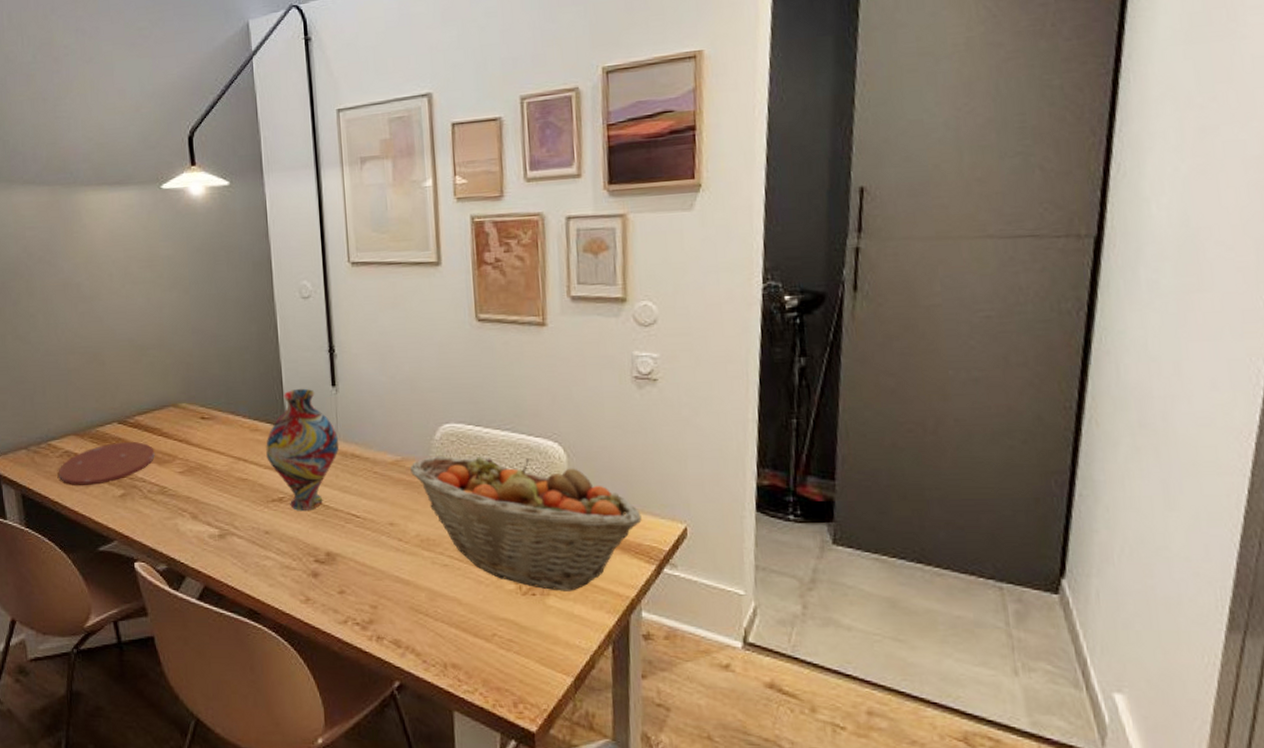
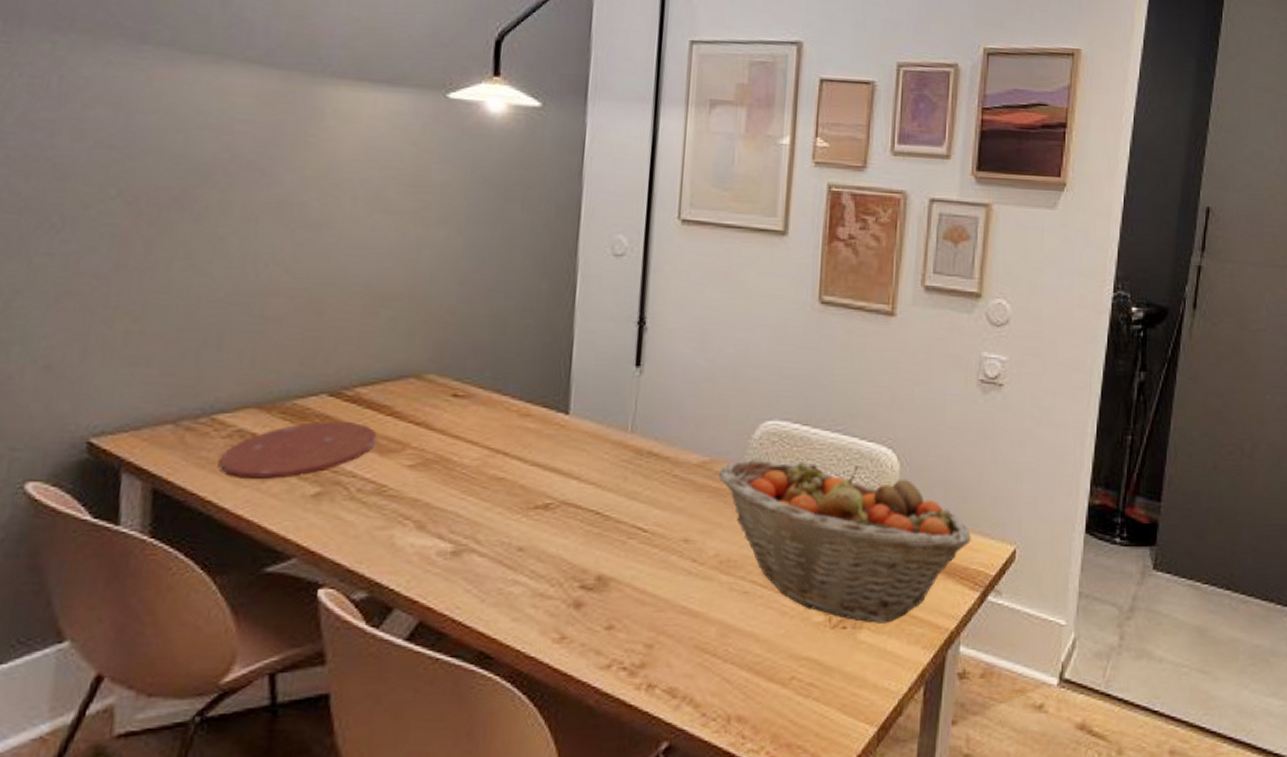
vase: present [266,388,339,511] -> none [535,366,635,521]

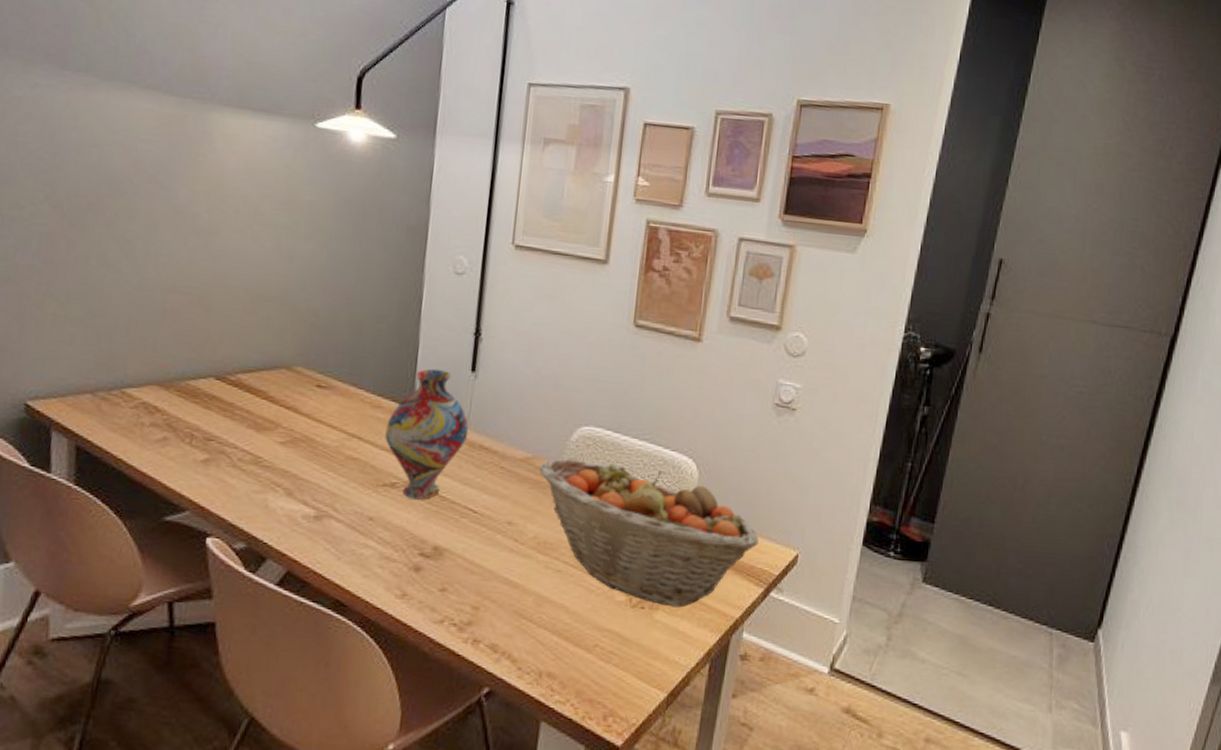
plate: present [219,422,377,479] -> none [128,400,254,445]
vase: none [535,366,635,521] -> present [385,368,469,500]

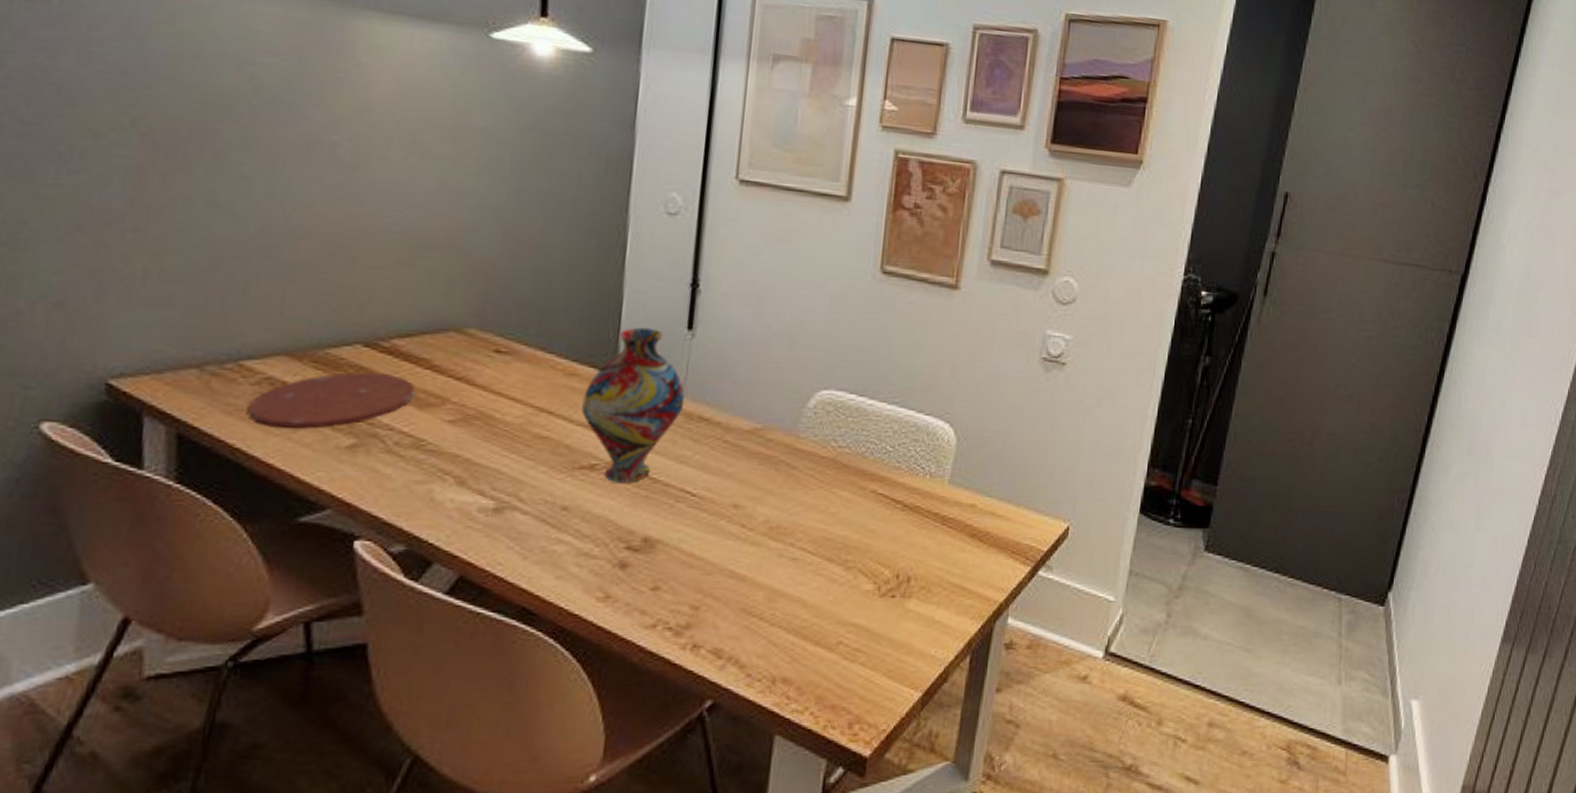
plate: none [128,400,254,445] -> present [248,372,415,429]
fruit basket: present [539,458,759,608] -> none [771,428,1025,594]

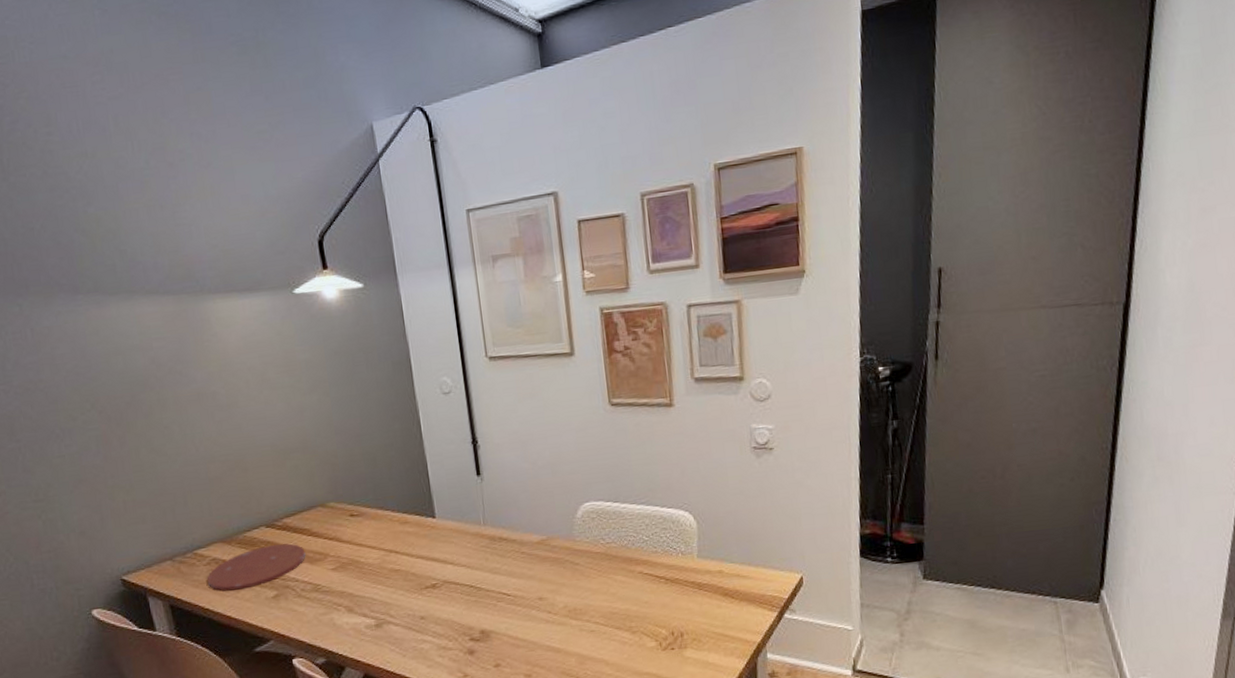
vase: present [581,327,685,483] -> none [416,479,487,595]

